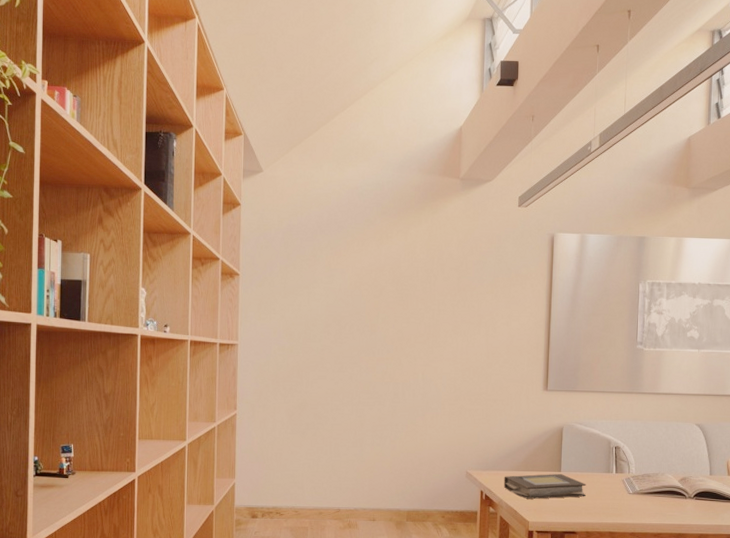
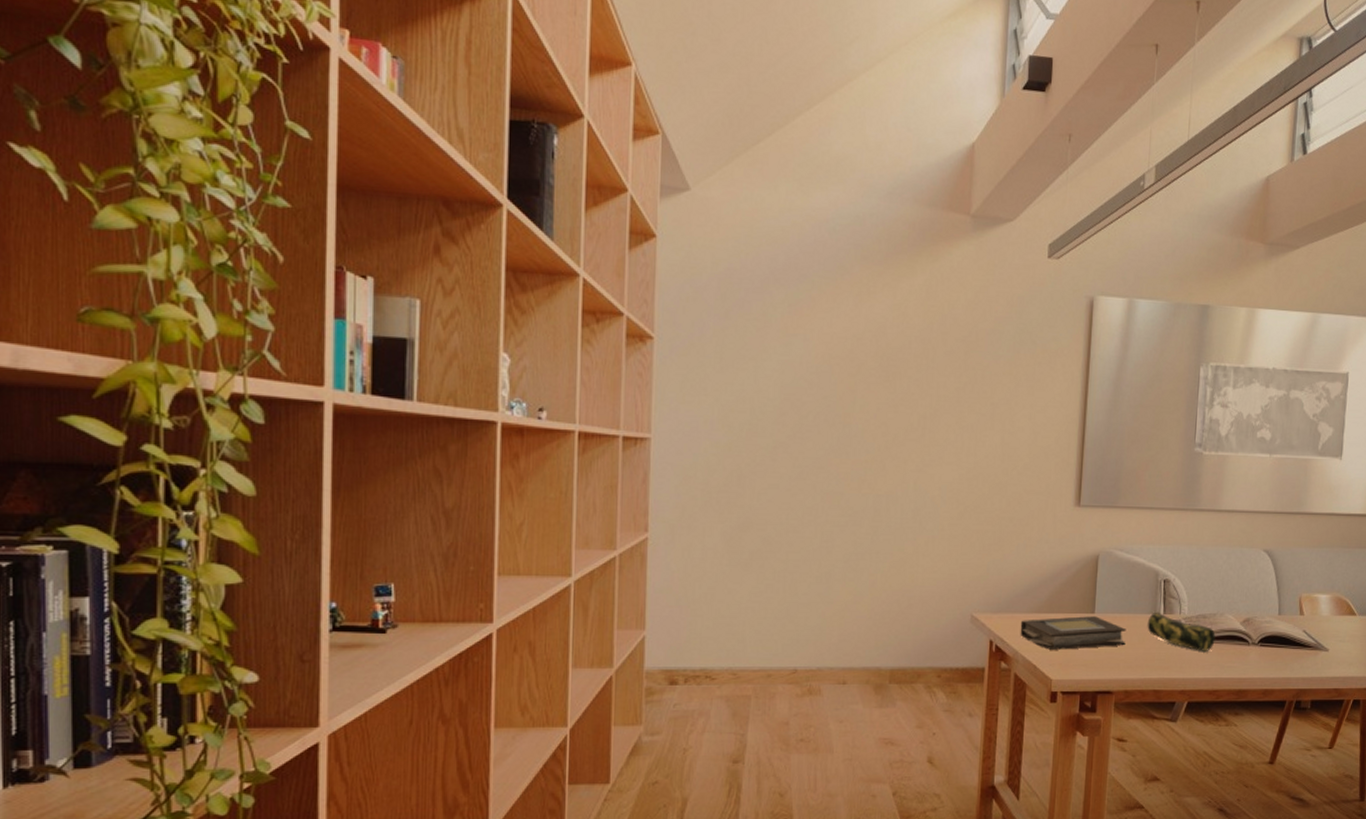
pencil case: none [603,471,658,503] -> present [1147,611,1216,651]

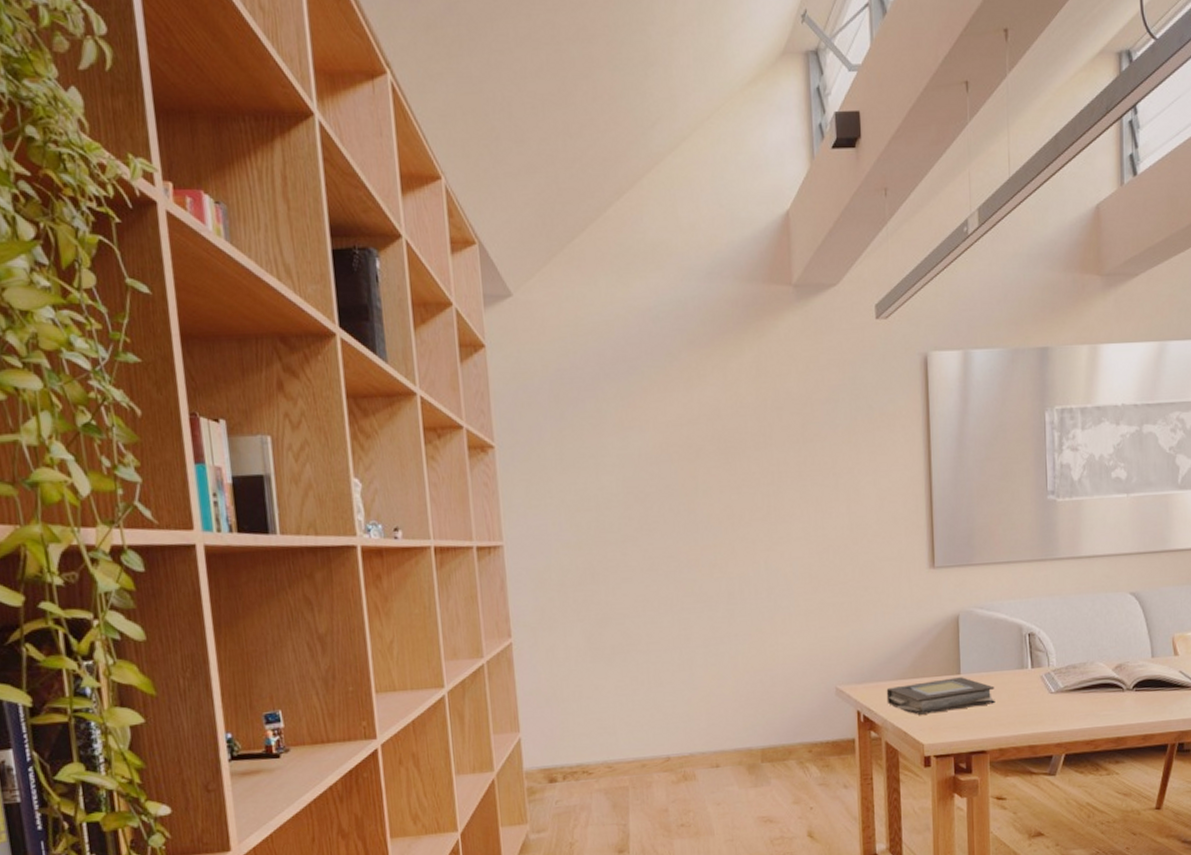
pencil case: present [1147,611,1216,651] -> none [1015,666,1088,702]

